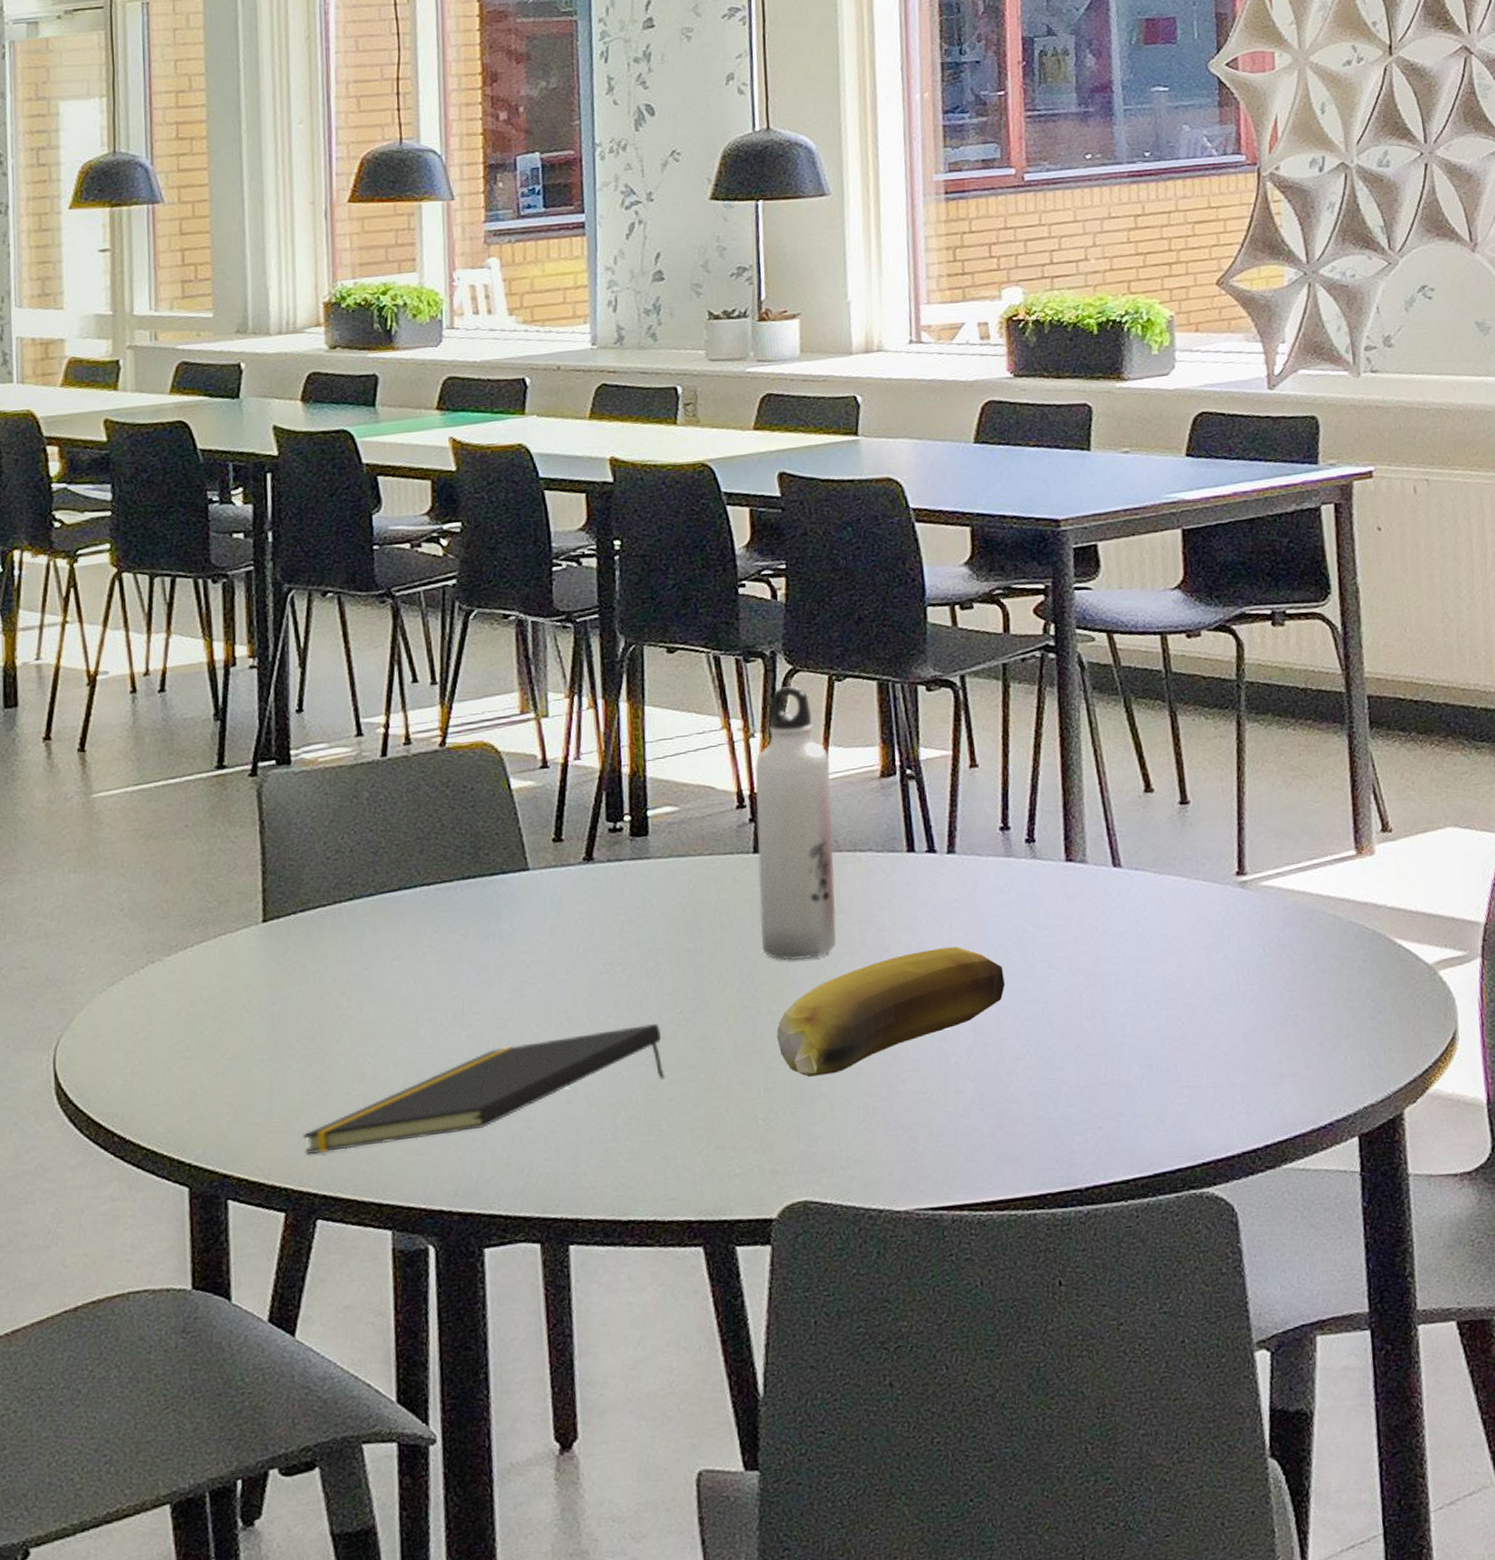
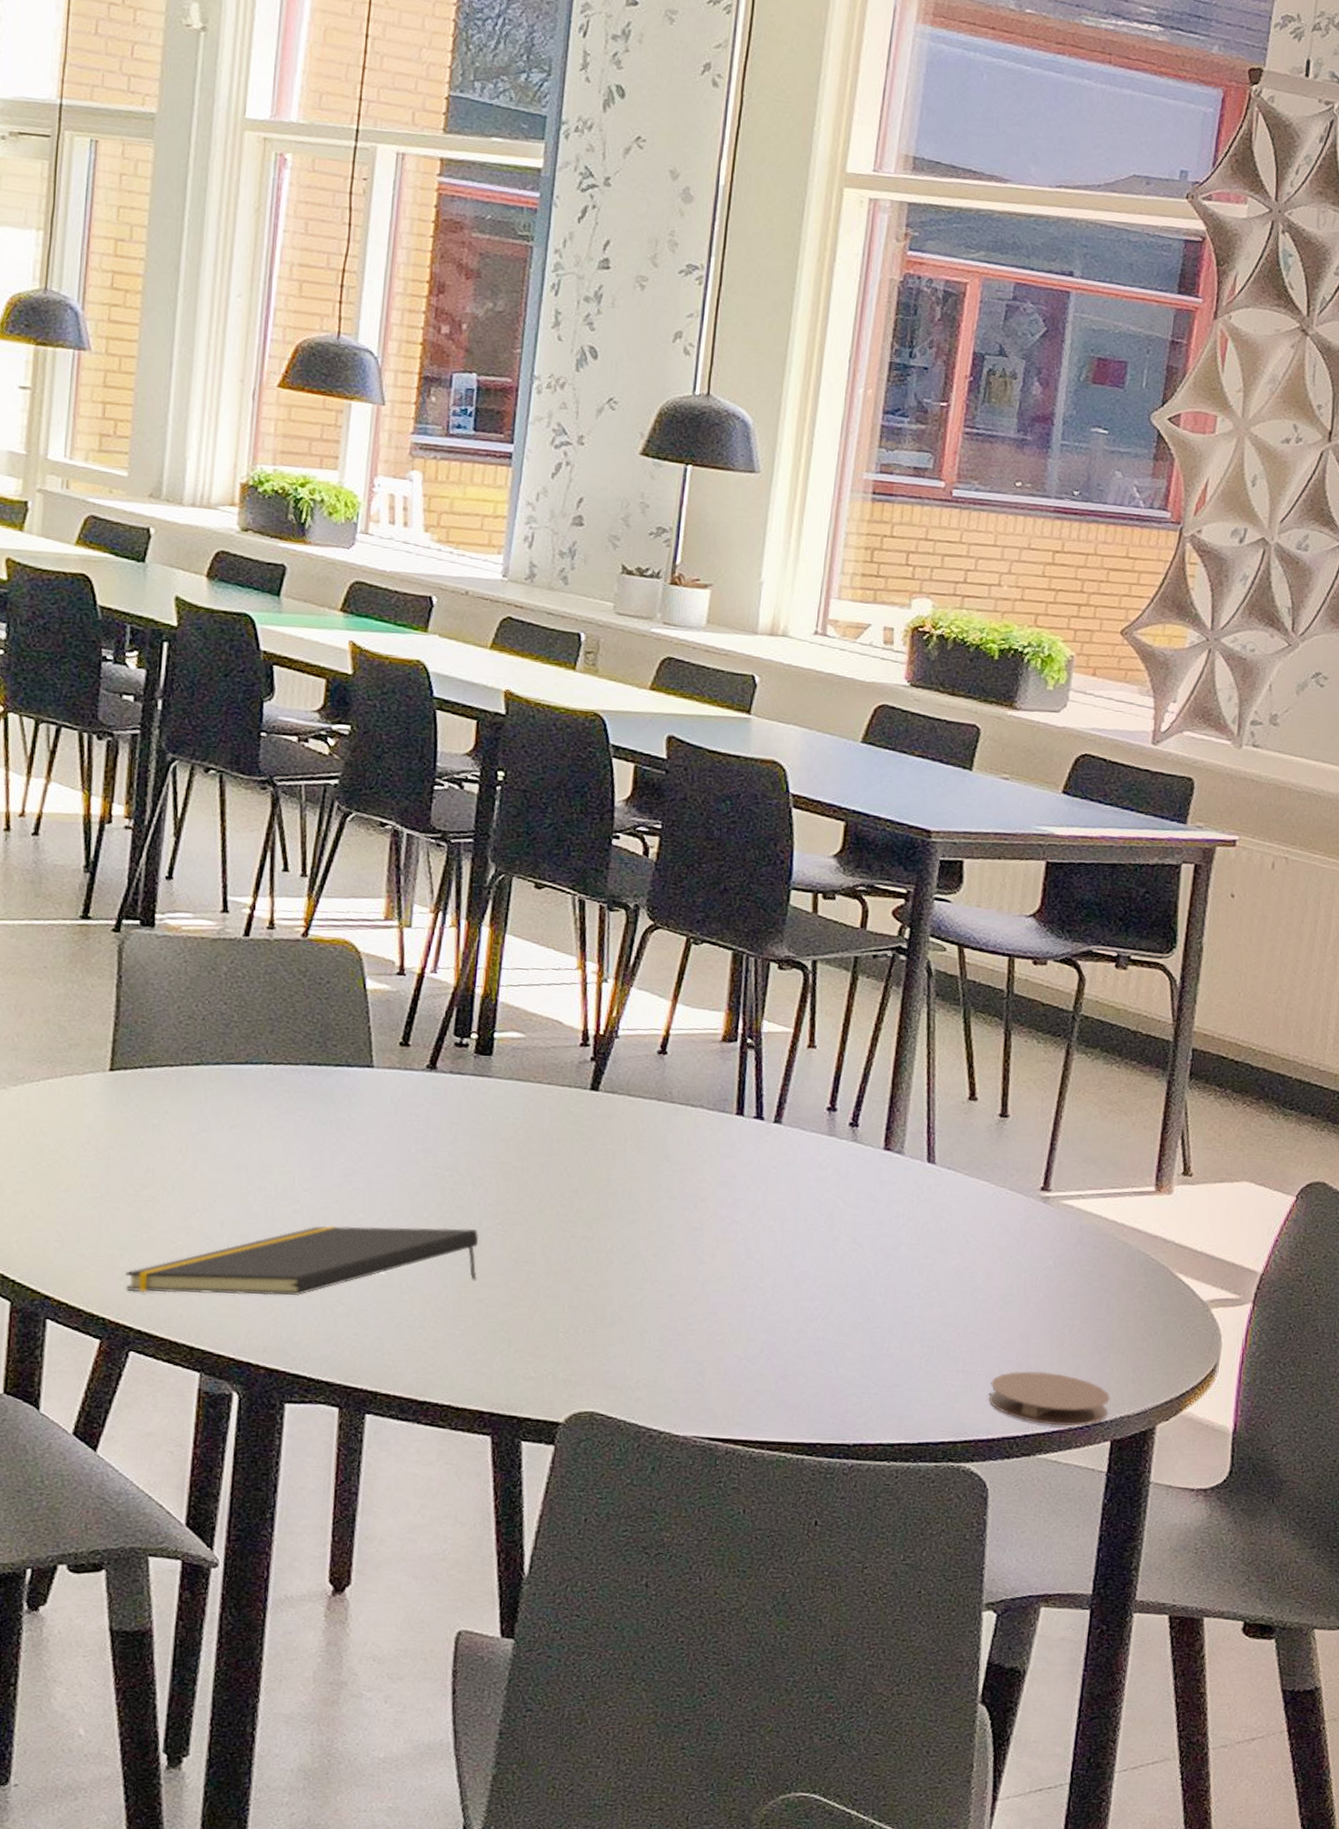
water bottle: present [754,686,837,960] -> none [585,940,676,1196]
banana: present [777,946,1006,1077] -> none [587,1207,810,1304]
coaster: none [1220,1071,1350,1131] -> present [988,1371,1110,1427]

